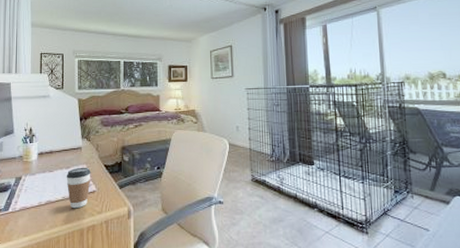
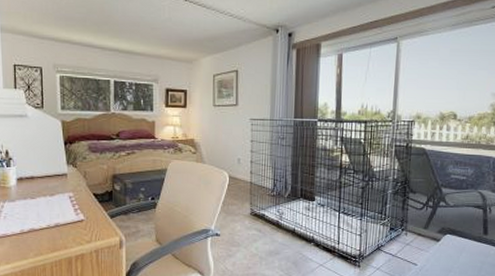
coffee cup: present [66,167,91,209] -> none [50,195,79,237]

